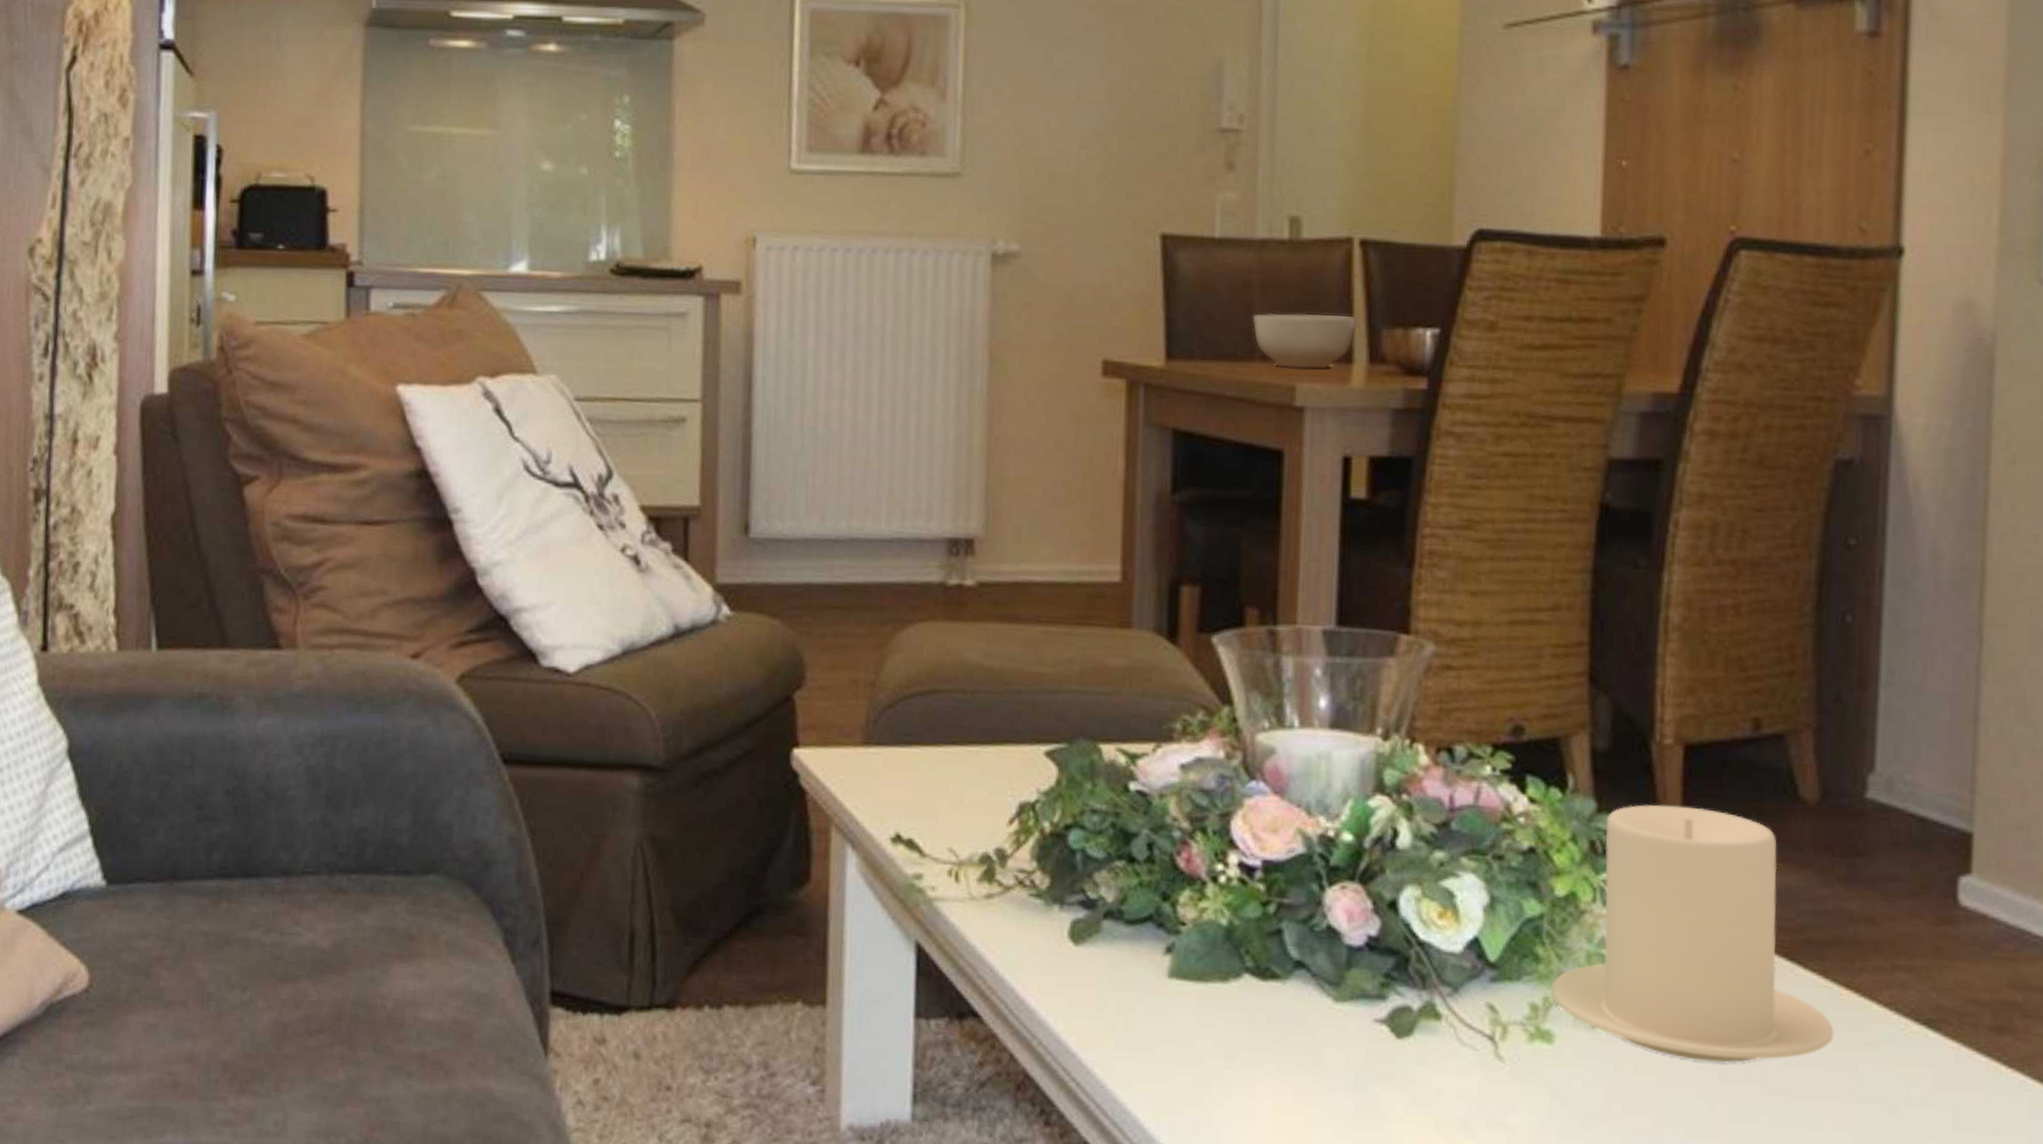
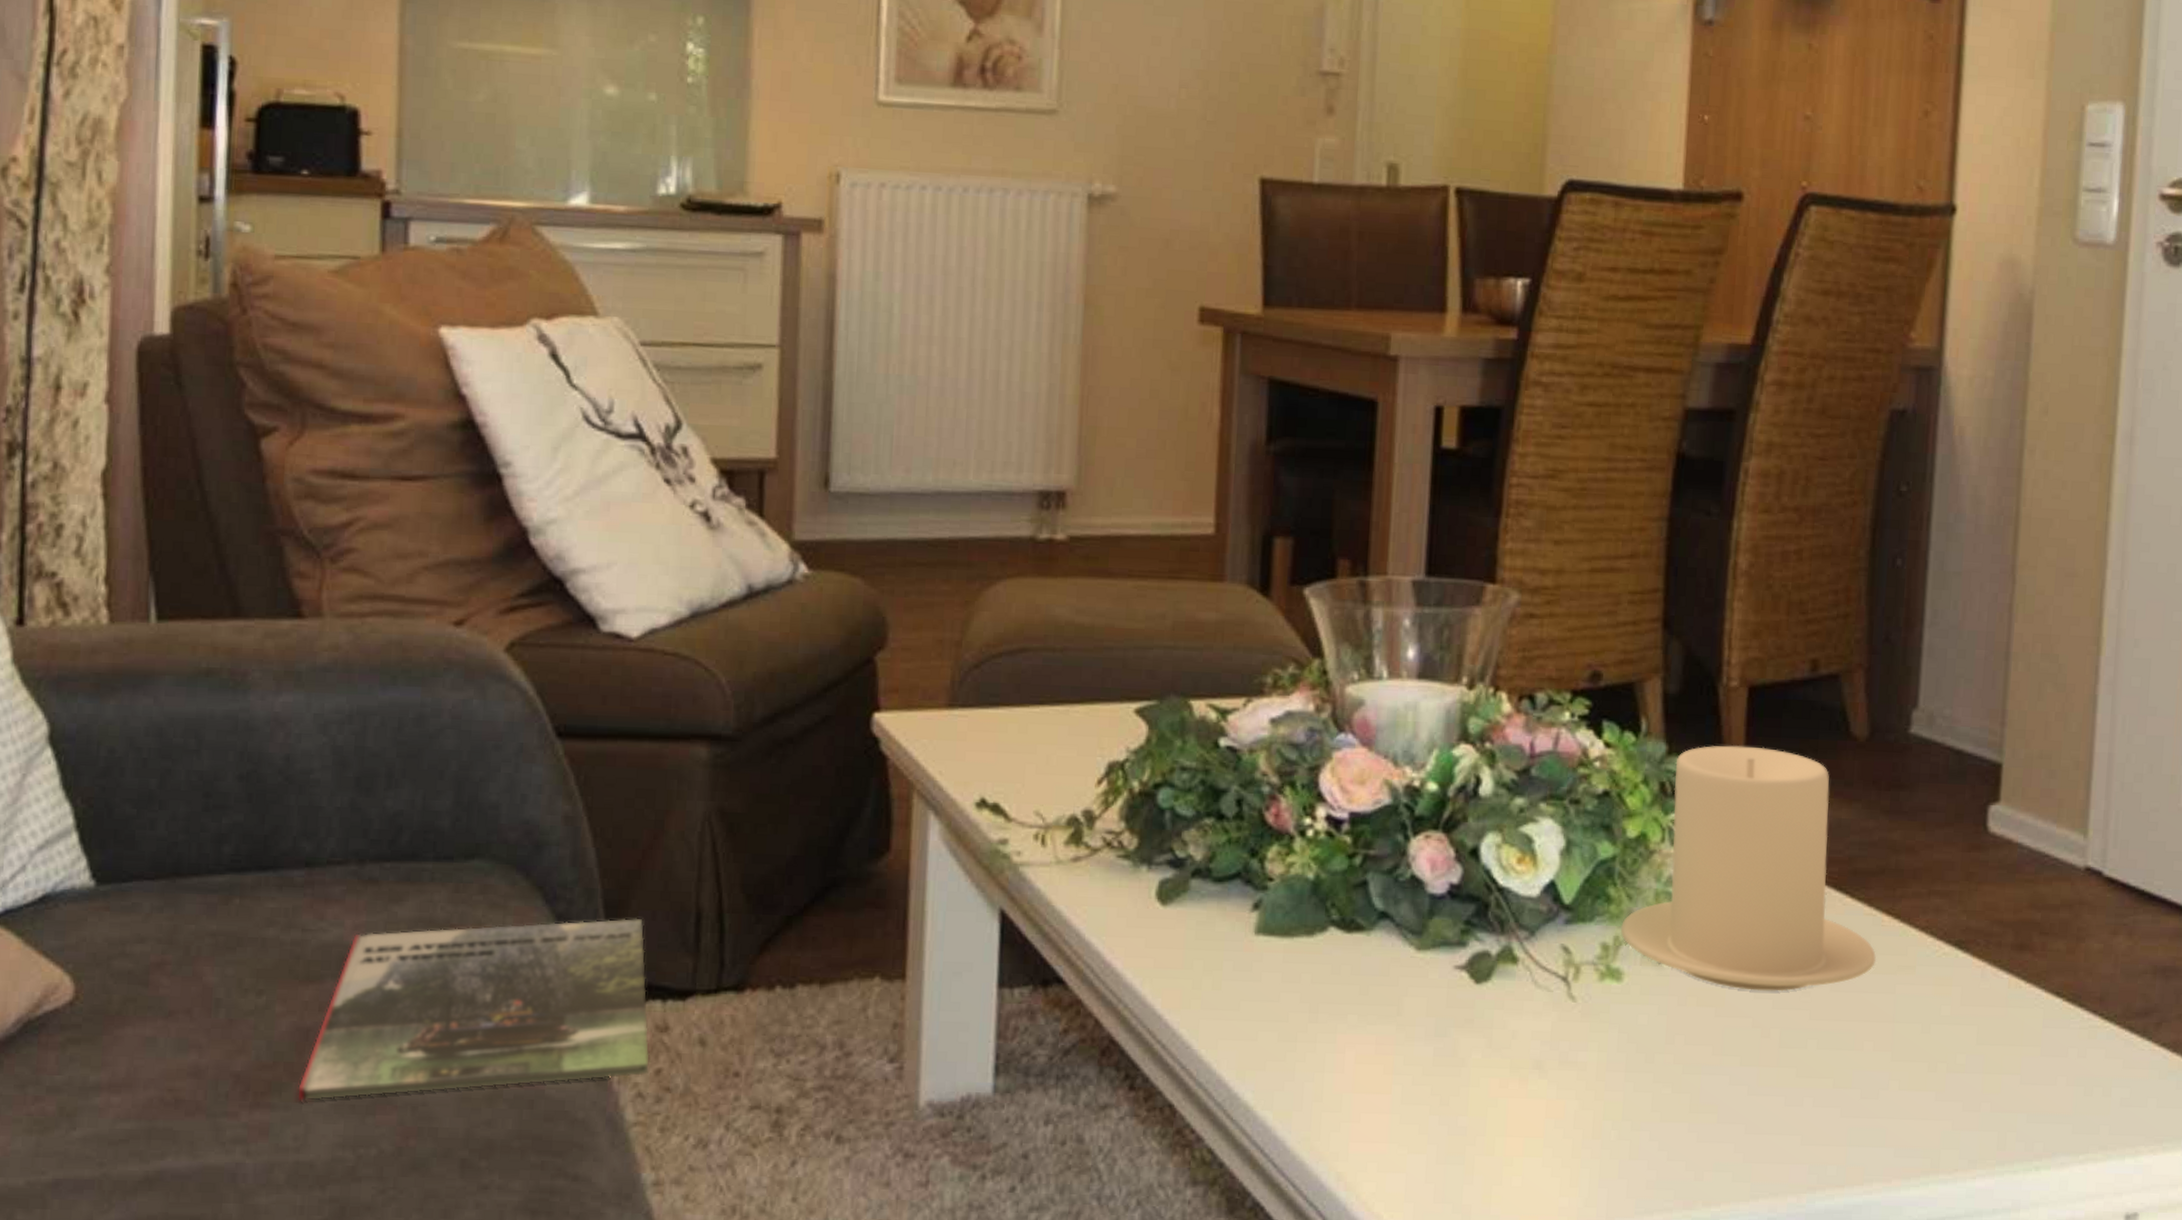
magazine: none [277,935,589,1091] -> present [298,918,650,1102]
bowl: present [1252,313,1357,369] -> none [1349,260,1451,318]

